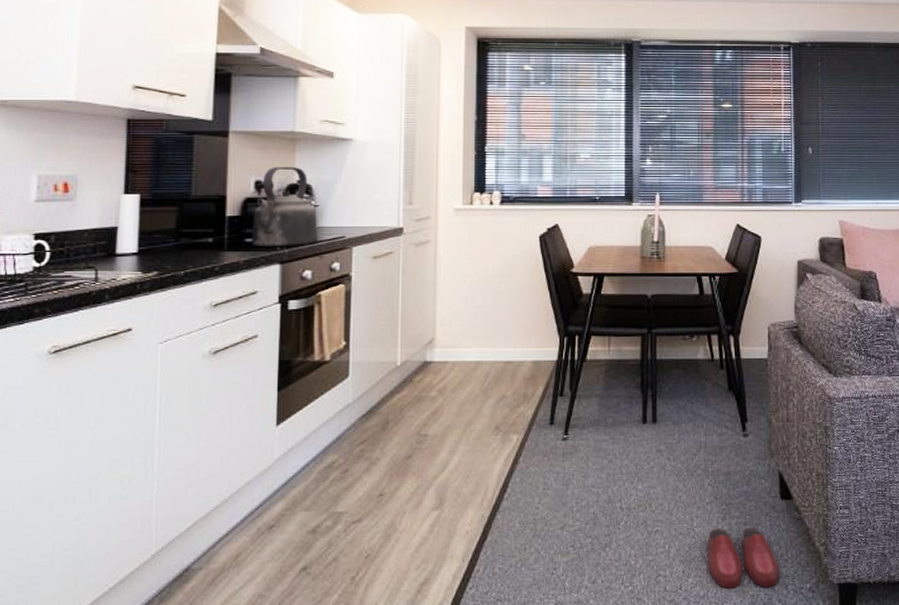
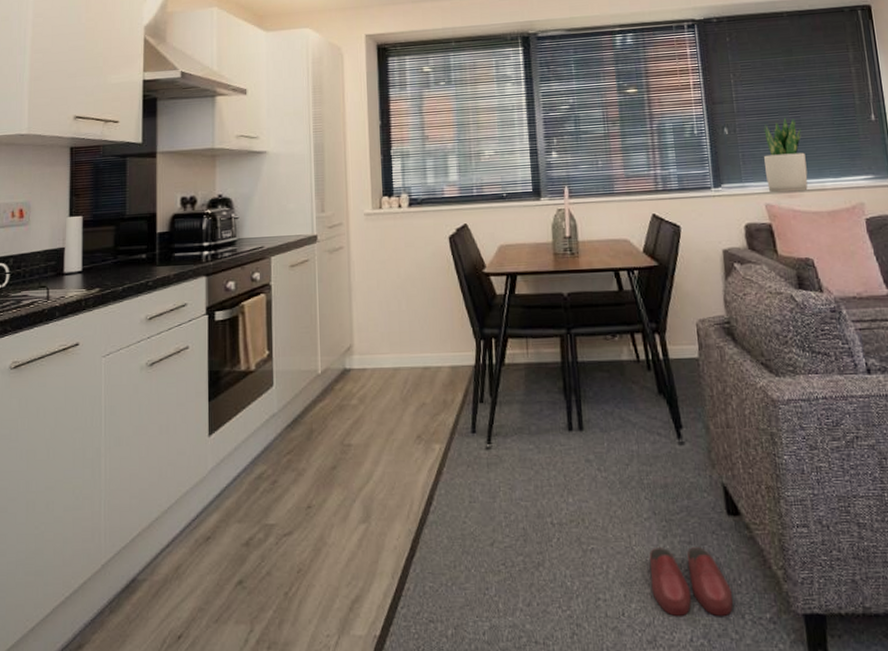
kettle: present [251,166,318,248] -> none [179,181,239,261]
planter: none [842,142,878,211] -> present [763,118,808,193]

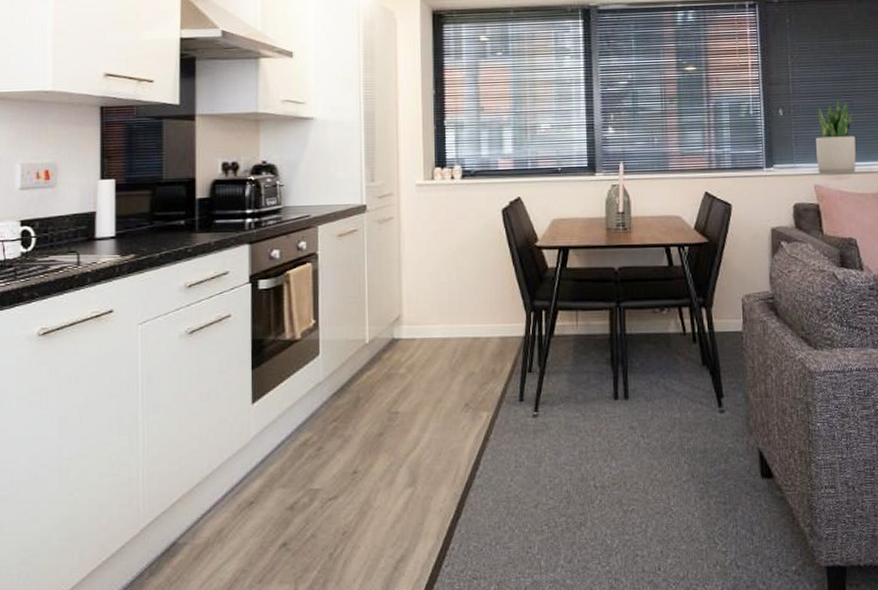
slippers: present [649,547,733,616] -> none [686,507,762,570]

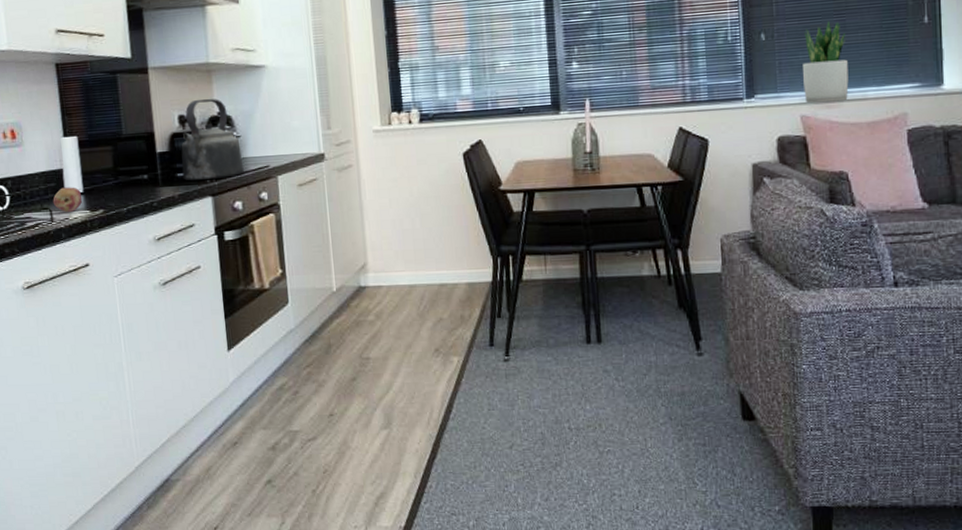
fruit: none [82,230,114,257] -> present [53,187,83,213]
kettle: none [221,147,284,229] -> present [181,98,244,182]

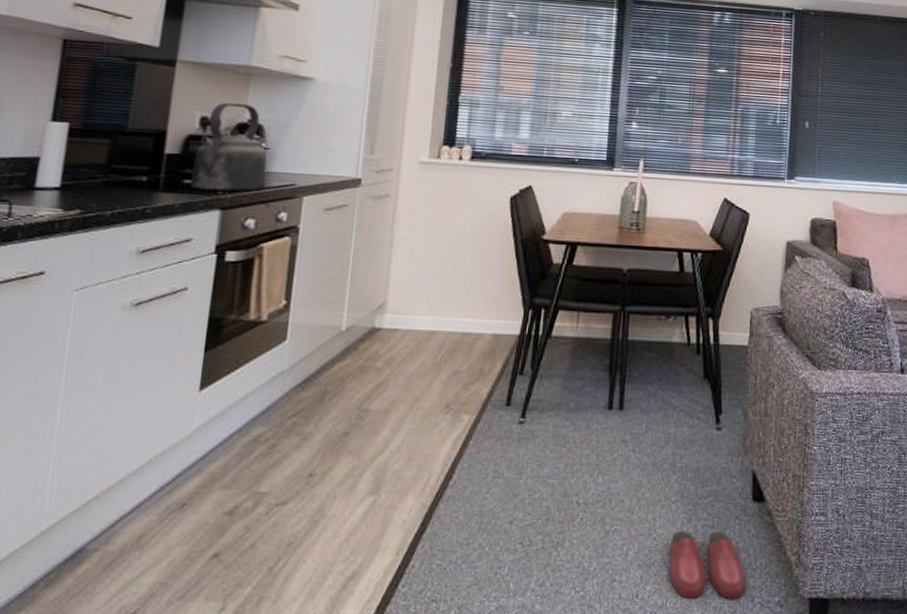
fruit: present [53,187,83,213] -> none [16,178,58,209]
slippers: none [664,449,744,509] -> present [668,531,746,599]
planter: present [803,22,849,104] -> none [837,120,877,193]

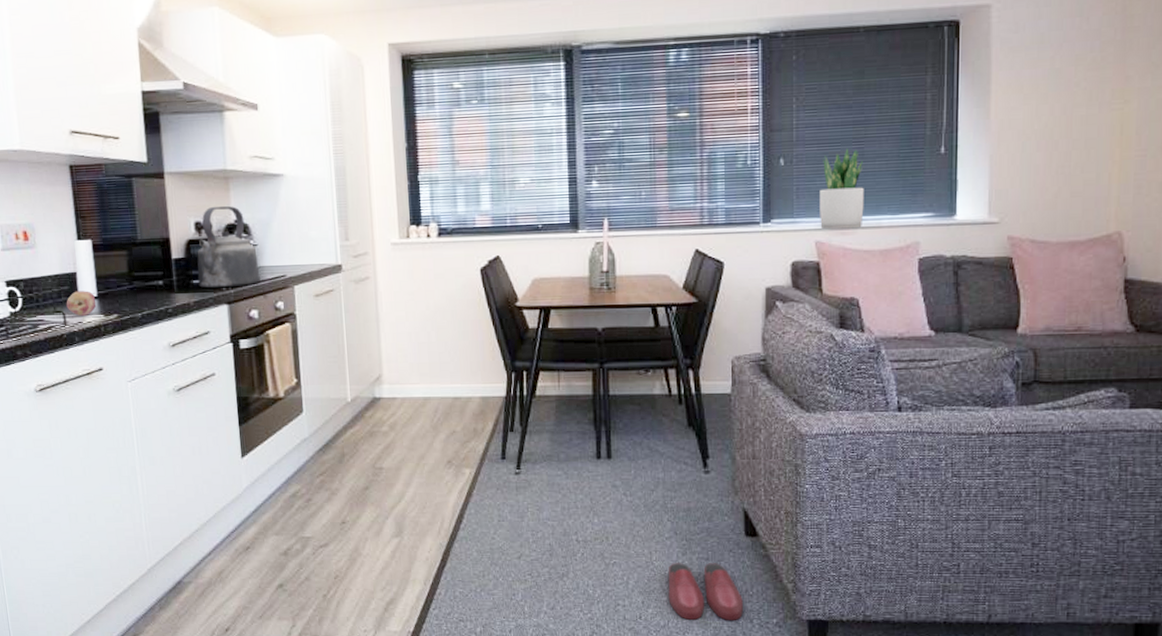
fruit: none [16,178,58,209] -> present [66,291,97,317]
planter: none [837,120,877,193] -> present [820,149,864,230]

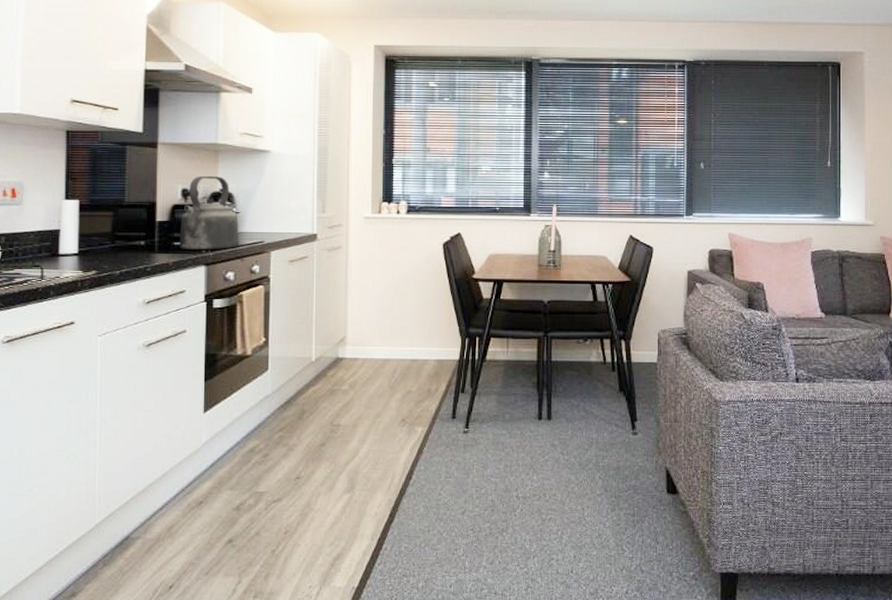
fruit: present [66,291,97,317] -> none [45,247,76,272]
slippers: present [668,563,743,620] -> none [598,518,664,574]
planter: present [820,149,864,230] -> none [732,158,768,224]

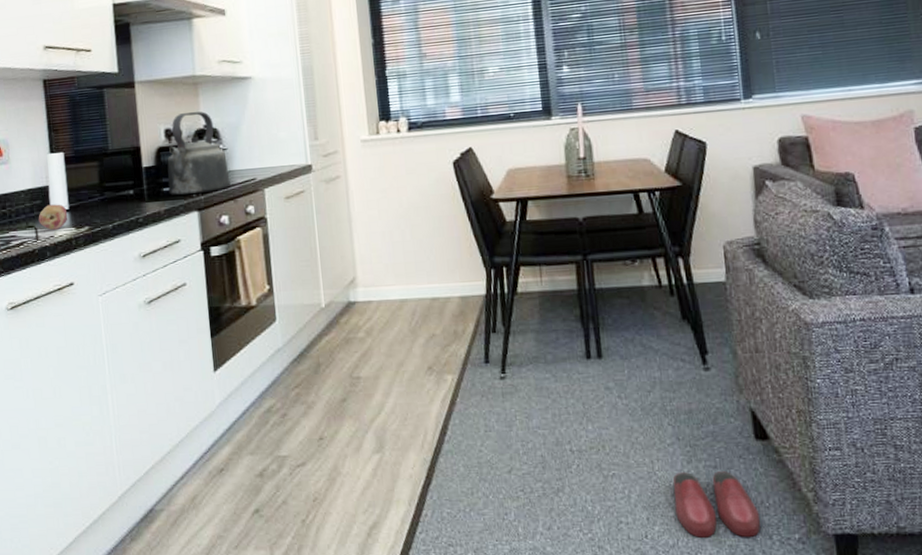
fruit: none [45,247,76,272] -> present [38,204,68,231]
slippers: none [598,518,664,574] -> present [673,471,761,538]

